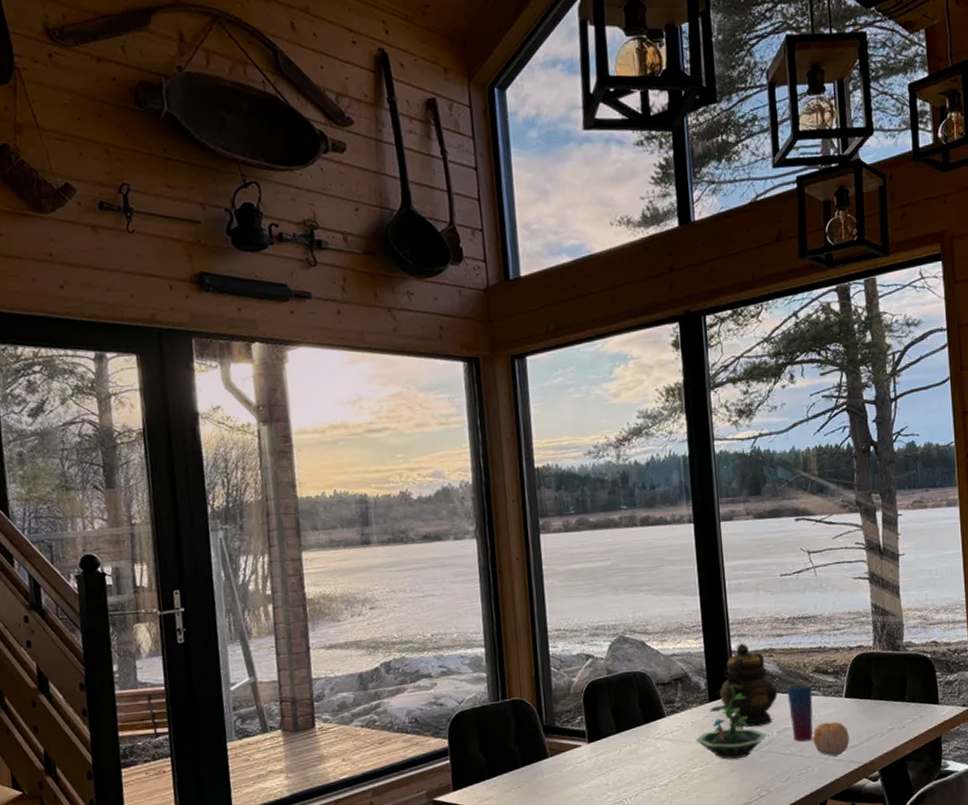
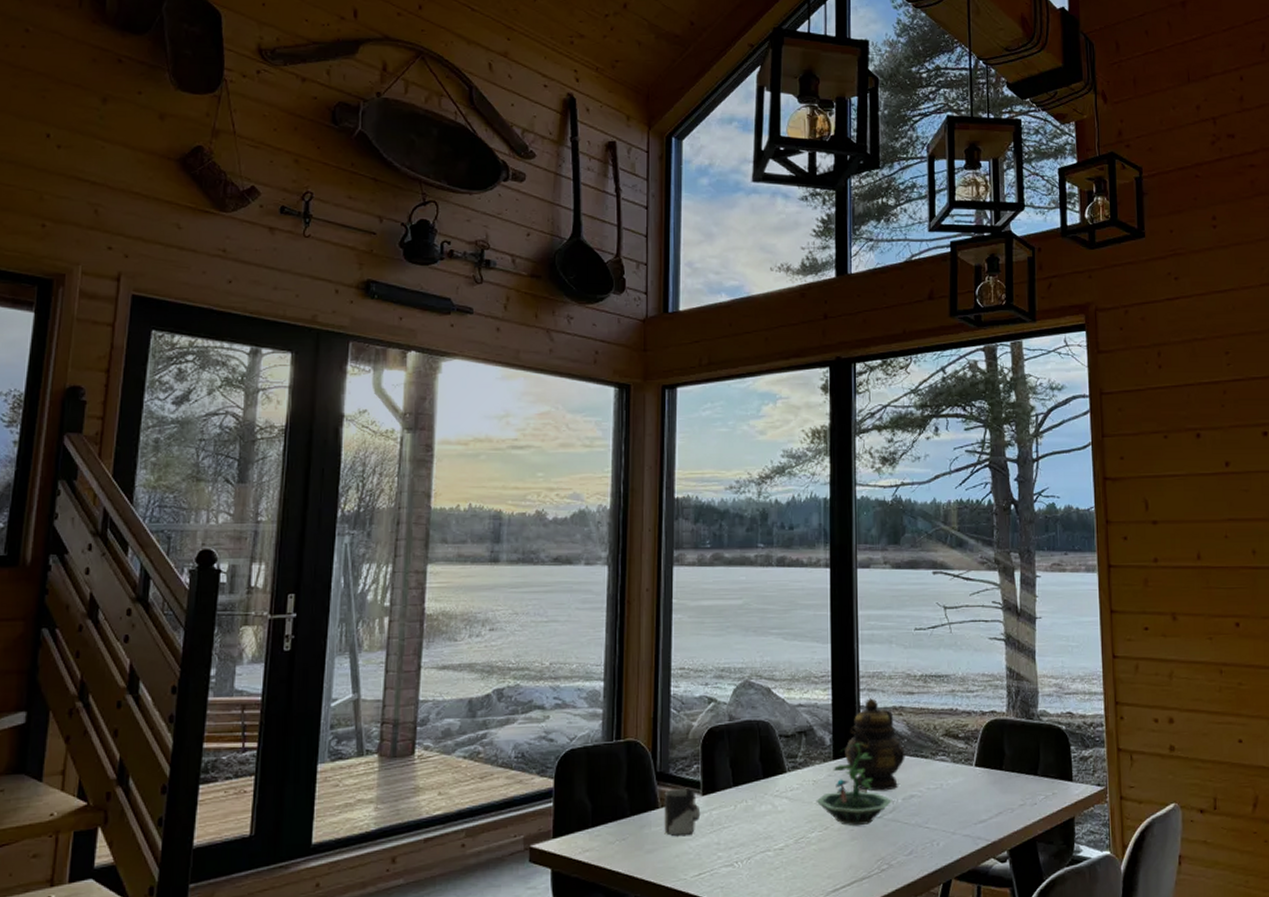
cup: none [552,737,589,781] -> present [664,787,701,837]
cup: present [786,682,813,742] -> none [915,746,942,812]
fruit: present [812,721,850,757] -> none [939,792,978,831]

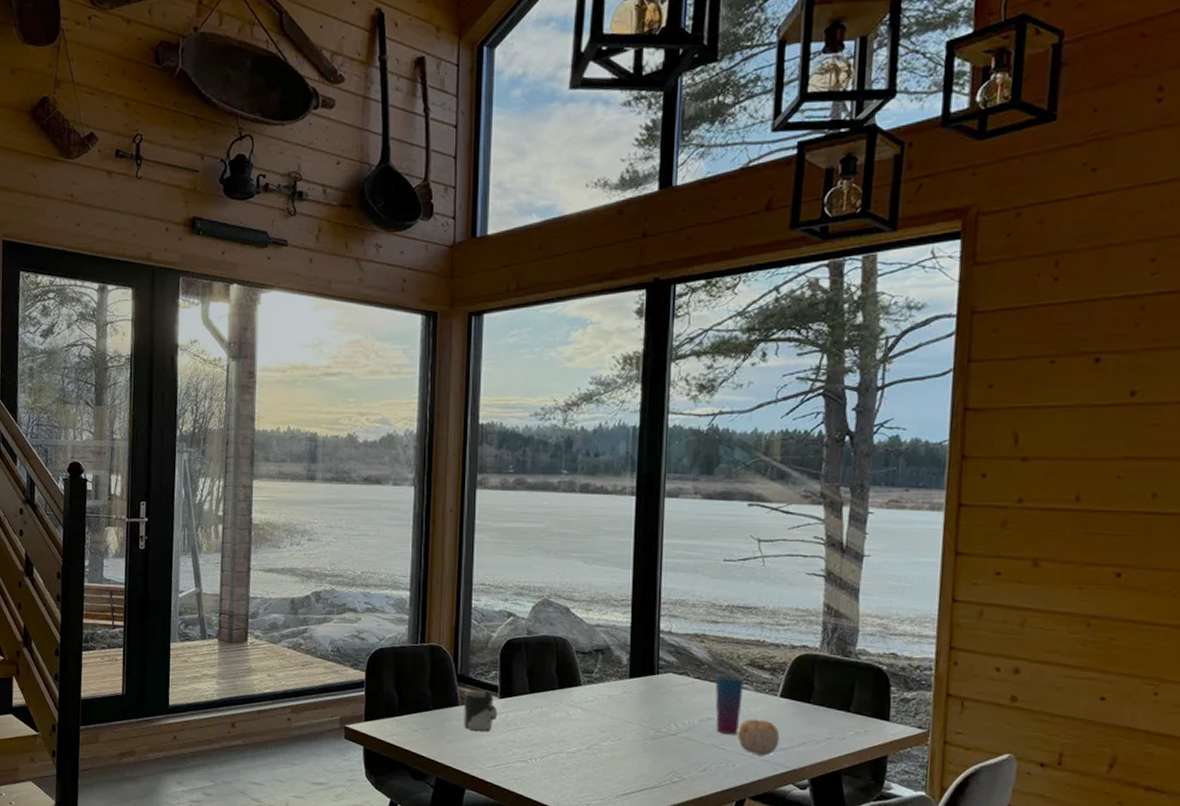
terrarium: present [816,743,893,826] -> none [610,665,689,740]
teapot: present [845,698,905,792] -> none [642,624,705,712]
cup: none [915,746,942,812] -> present [715,673,744,735]
fruit: none [939,792,978,831] -> present [737,719,780,756]

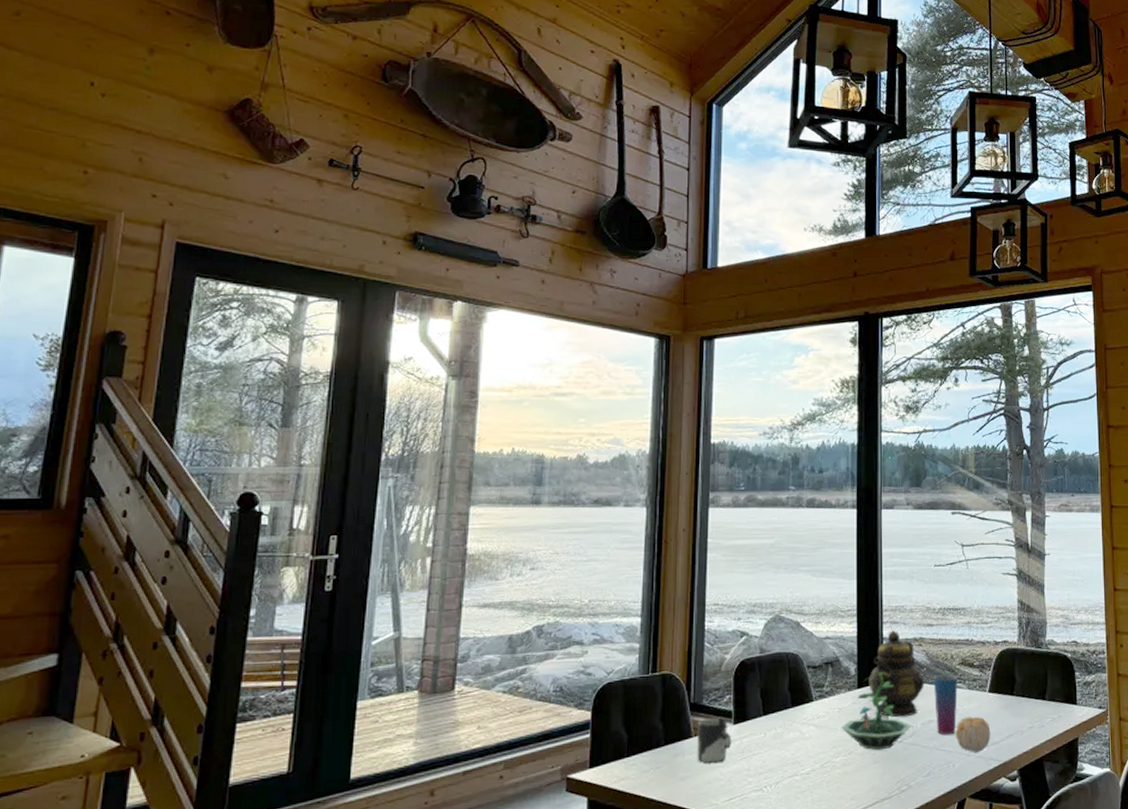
terrarium: none [610,665,689,740] -> present [841,672,912,751]
teapot: none [642,624,705,712] -> present [868,630,925,718]

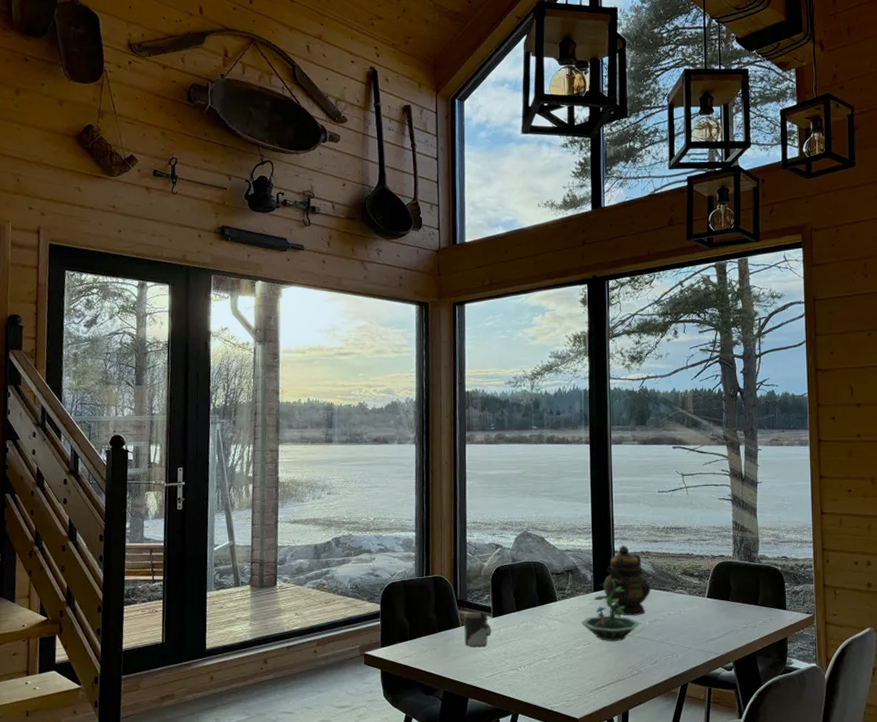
cup: present [933,674,958,735] -> none [658,582,680,632]
fruit: present [956,716,991,753] -> none [678,617,709,647]

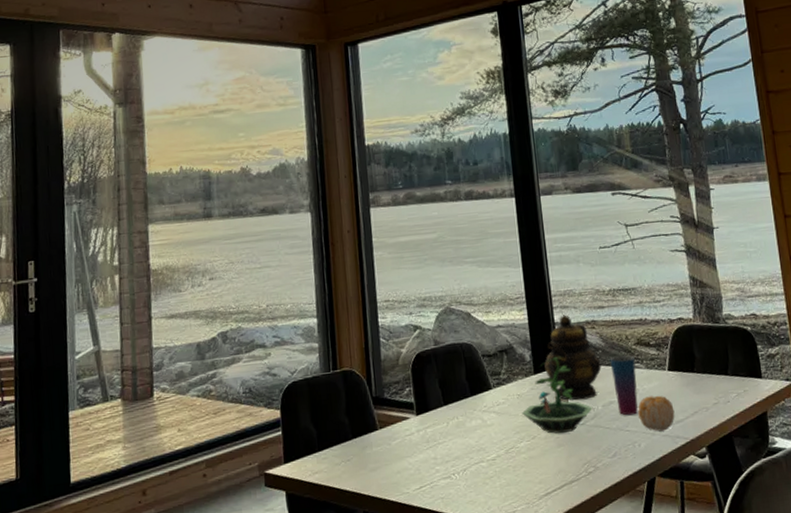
cup: present [464,611,492,648] -> none [381,409,417,455]
cup: none [658,582,680,632] -> present [609,355,638,416]
fruit: none [678,617,709,647] -> present [637,395,675,432]

